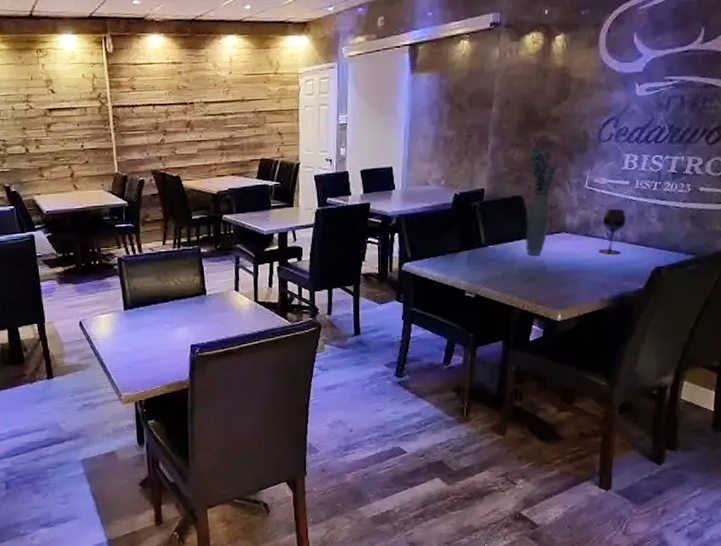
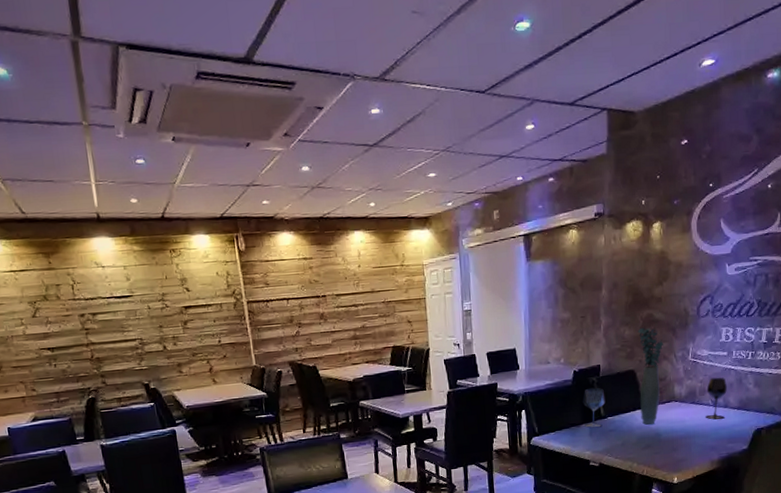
wine glass: none [461,213,488,257] -> present [582,387,606,429]

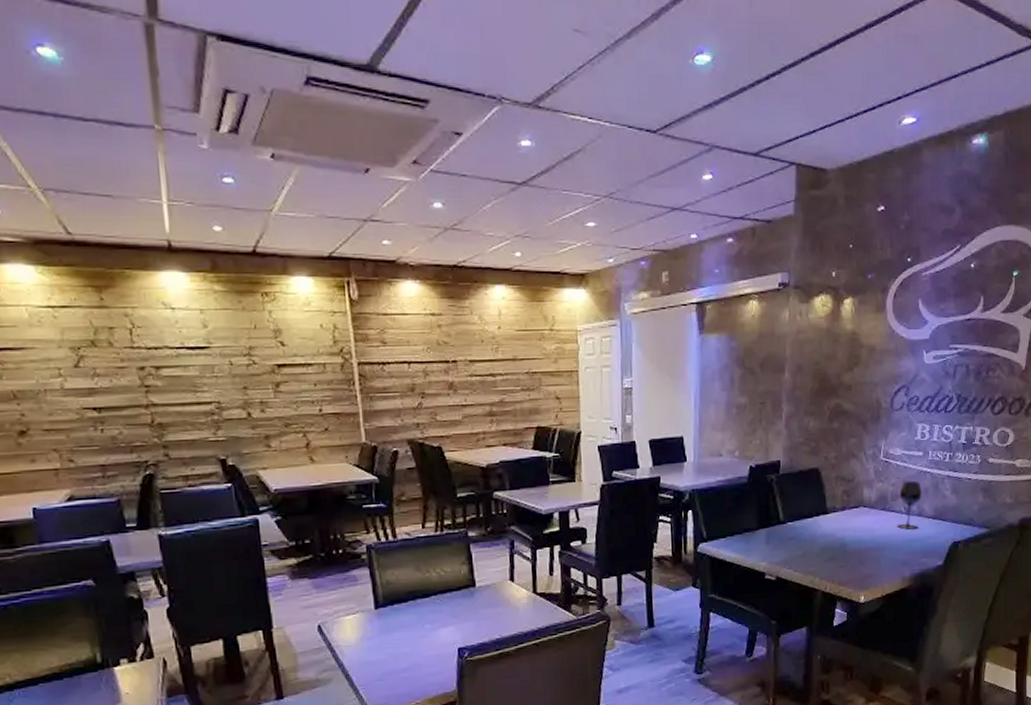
wine glass: present [582,387,606,429] -> none [758,487,785,535]
vase: present [638,324,664,426] -> none [824,415,853,534]

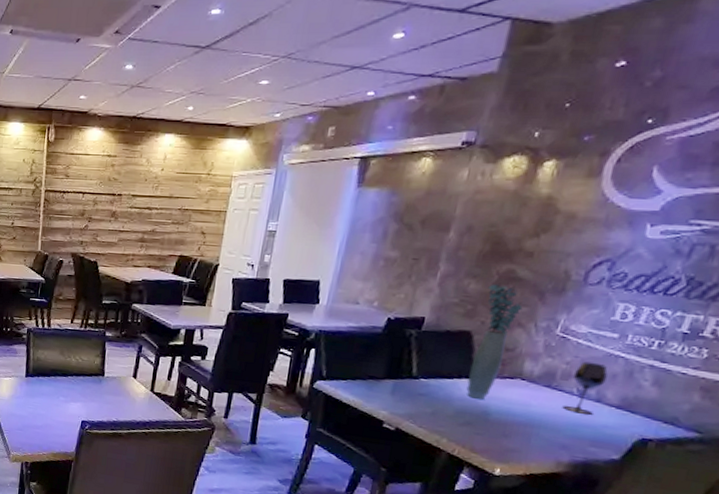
vase: none [824,415,853,534] -> present [466,279,523,401]

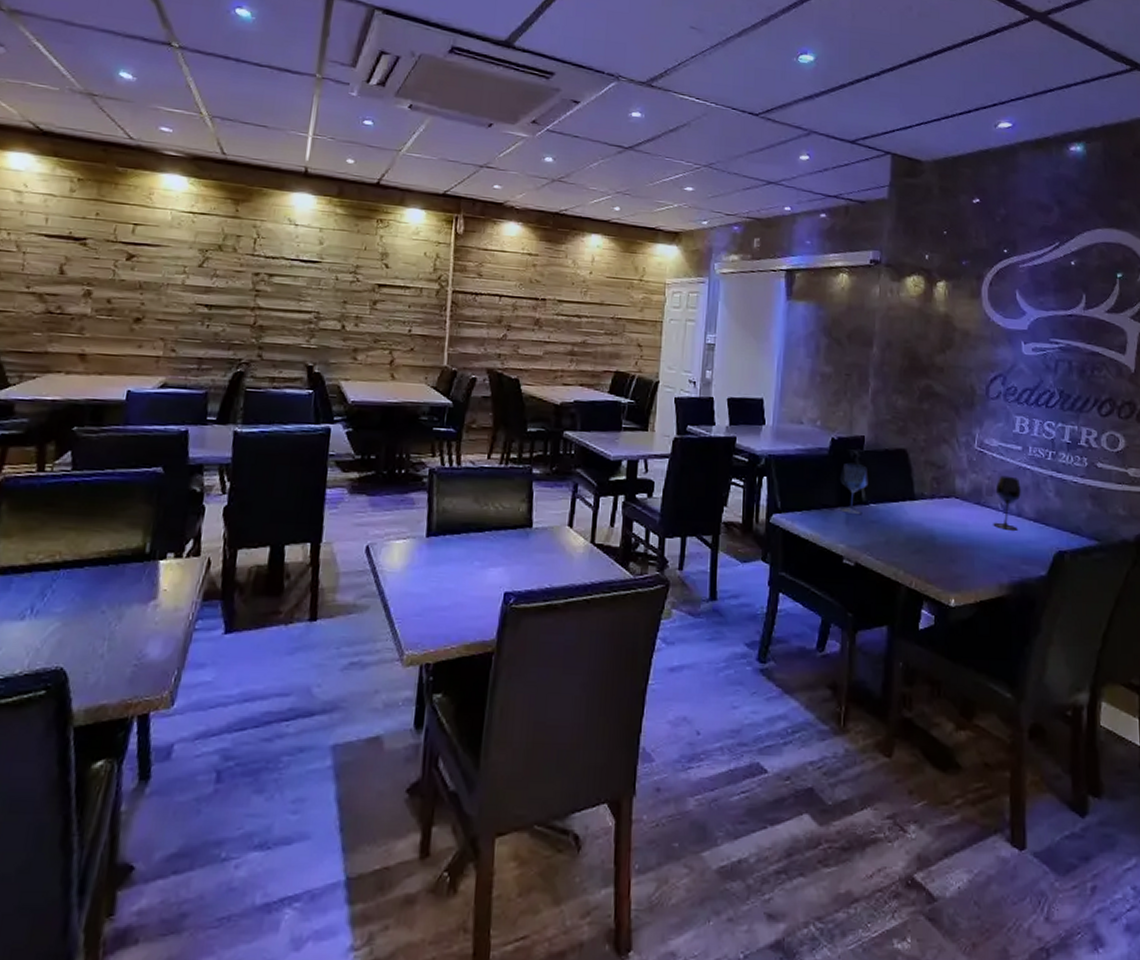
wine glass: none [387,340,424,388] -> present [839,462,869,515]
vase: present [466,279,523,401] -> none [912,395,944,524]

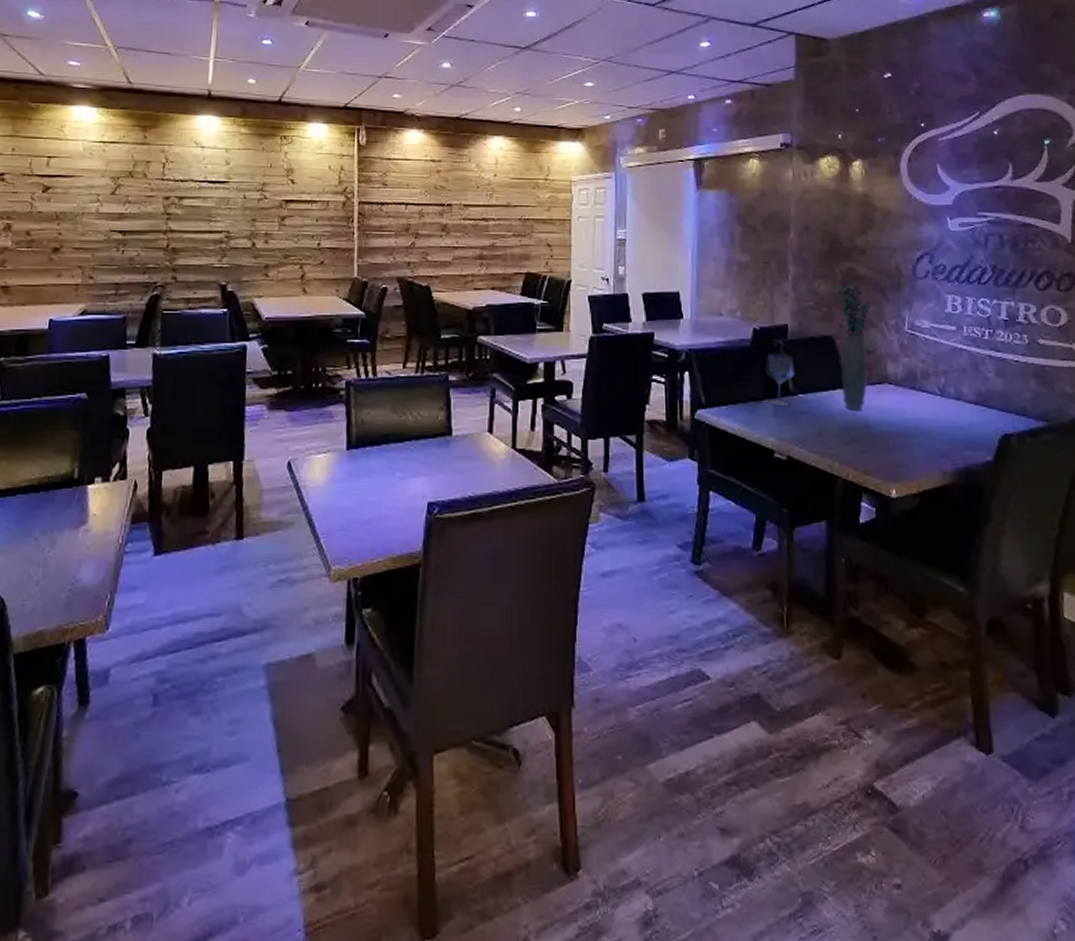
vase: none [912,395,944,524] -> present [836,279,871,412]
wineglass: present [993,475,1021,530] -> none [930,358,959,415]

